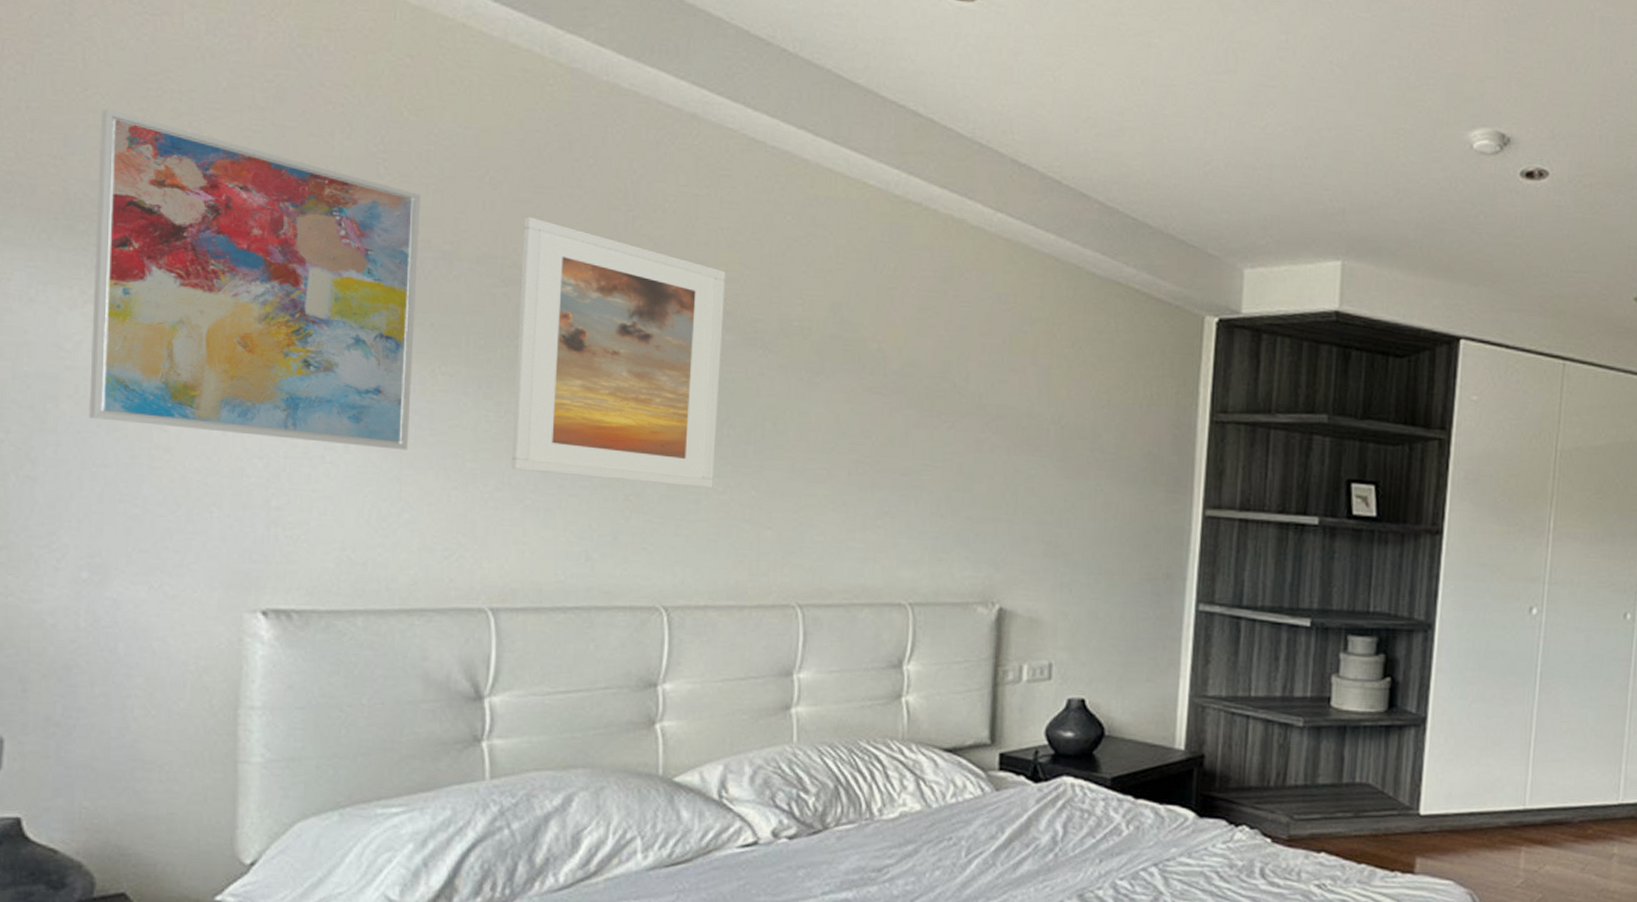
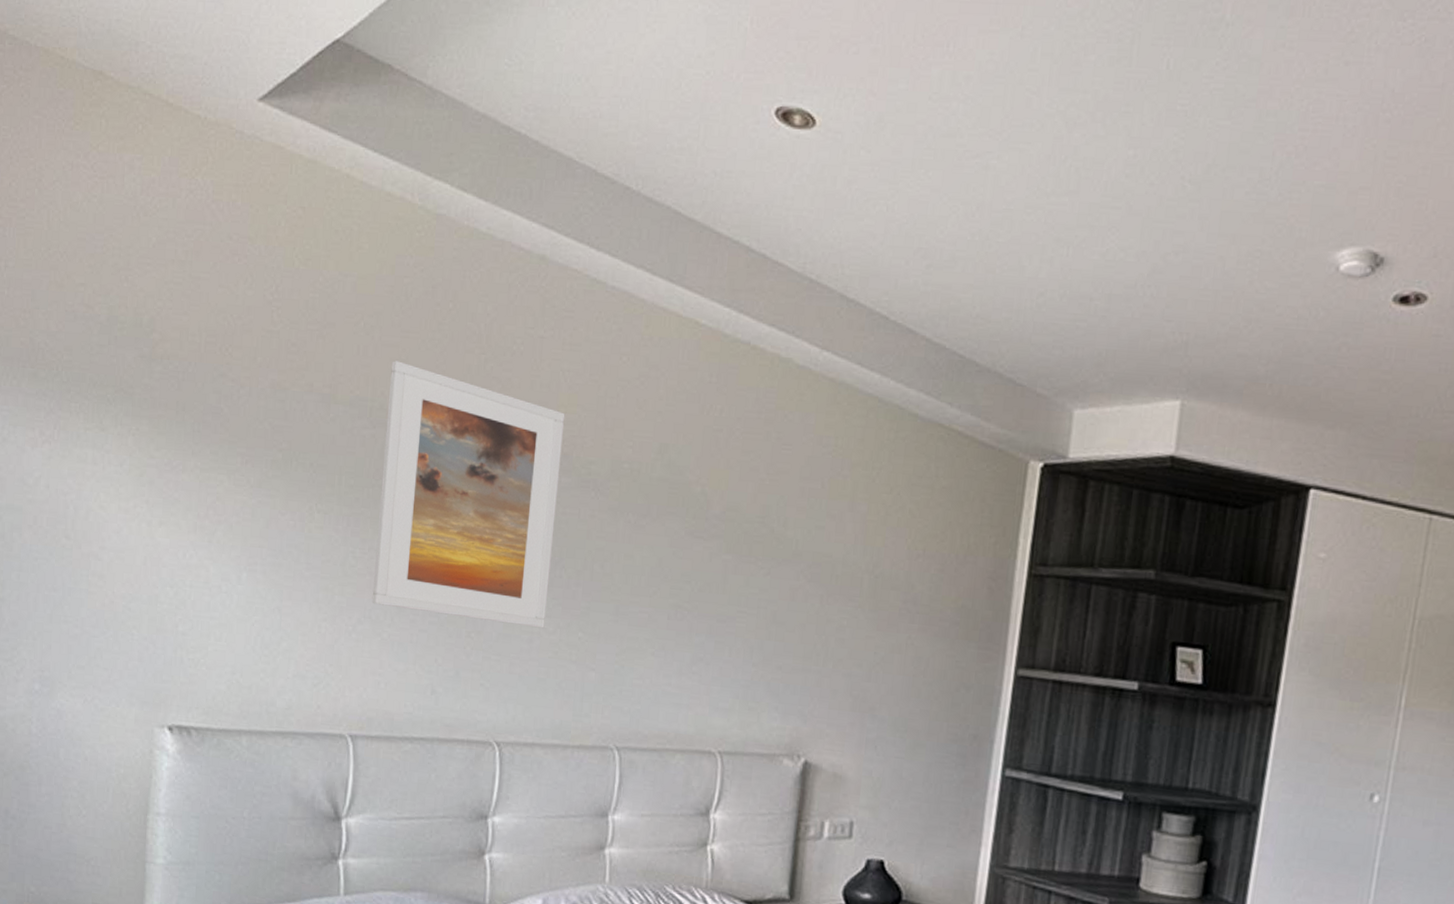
wall art: present [89,109,421,450] -> none [44,266,307,583]

